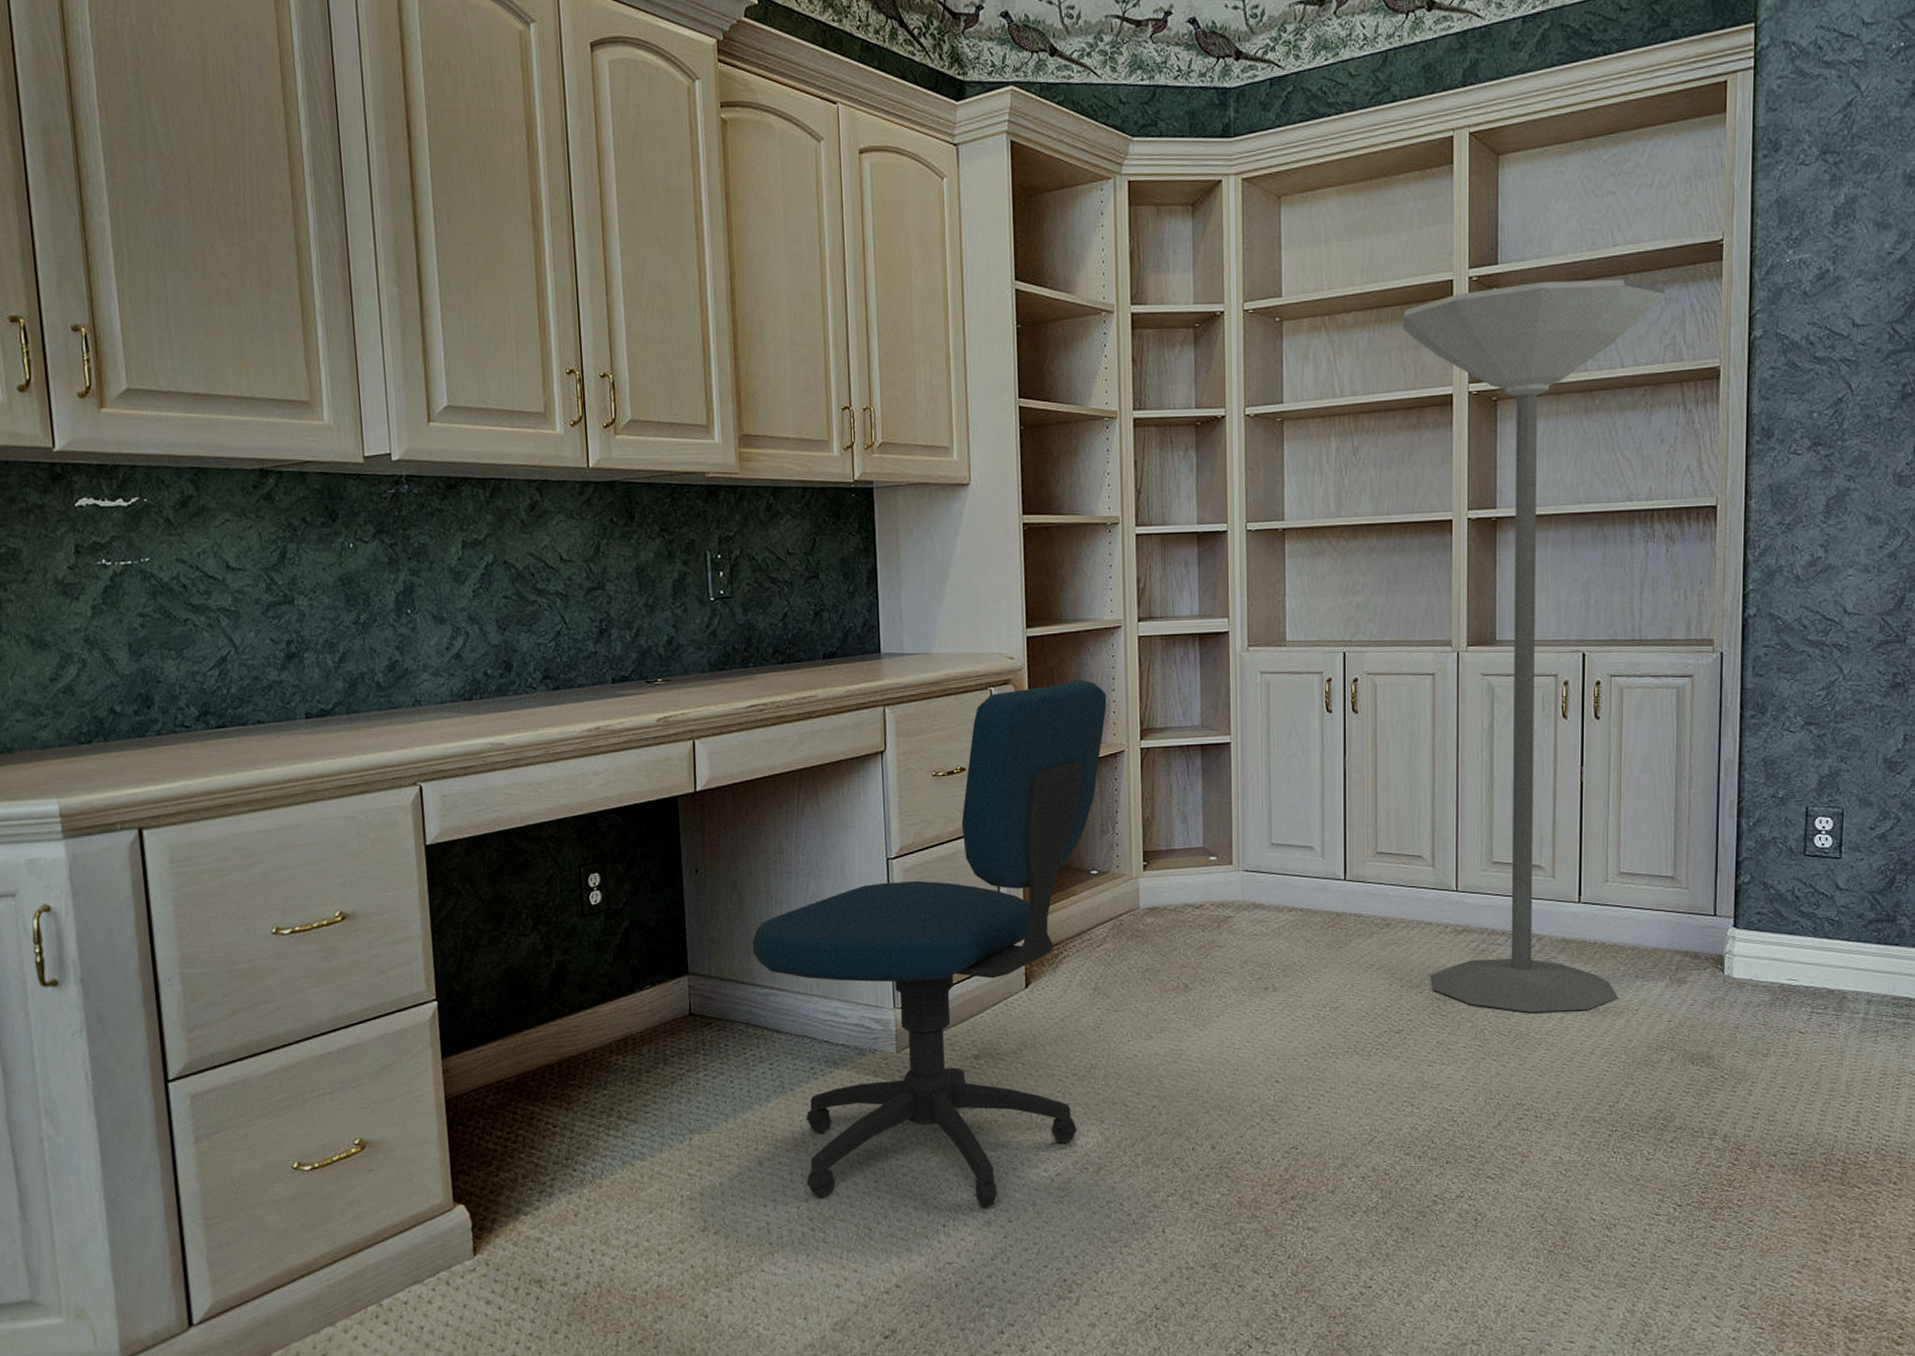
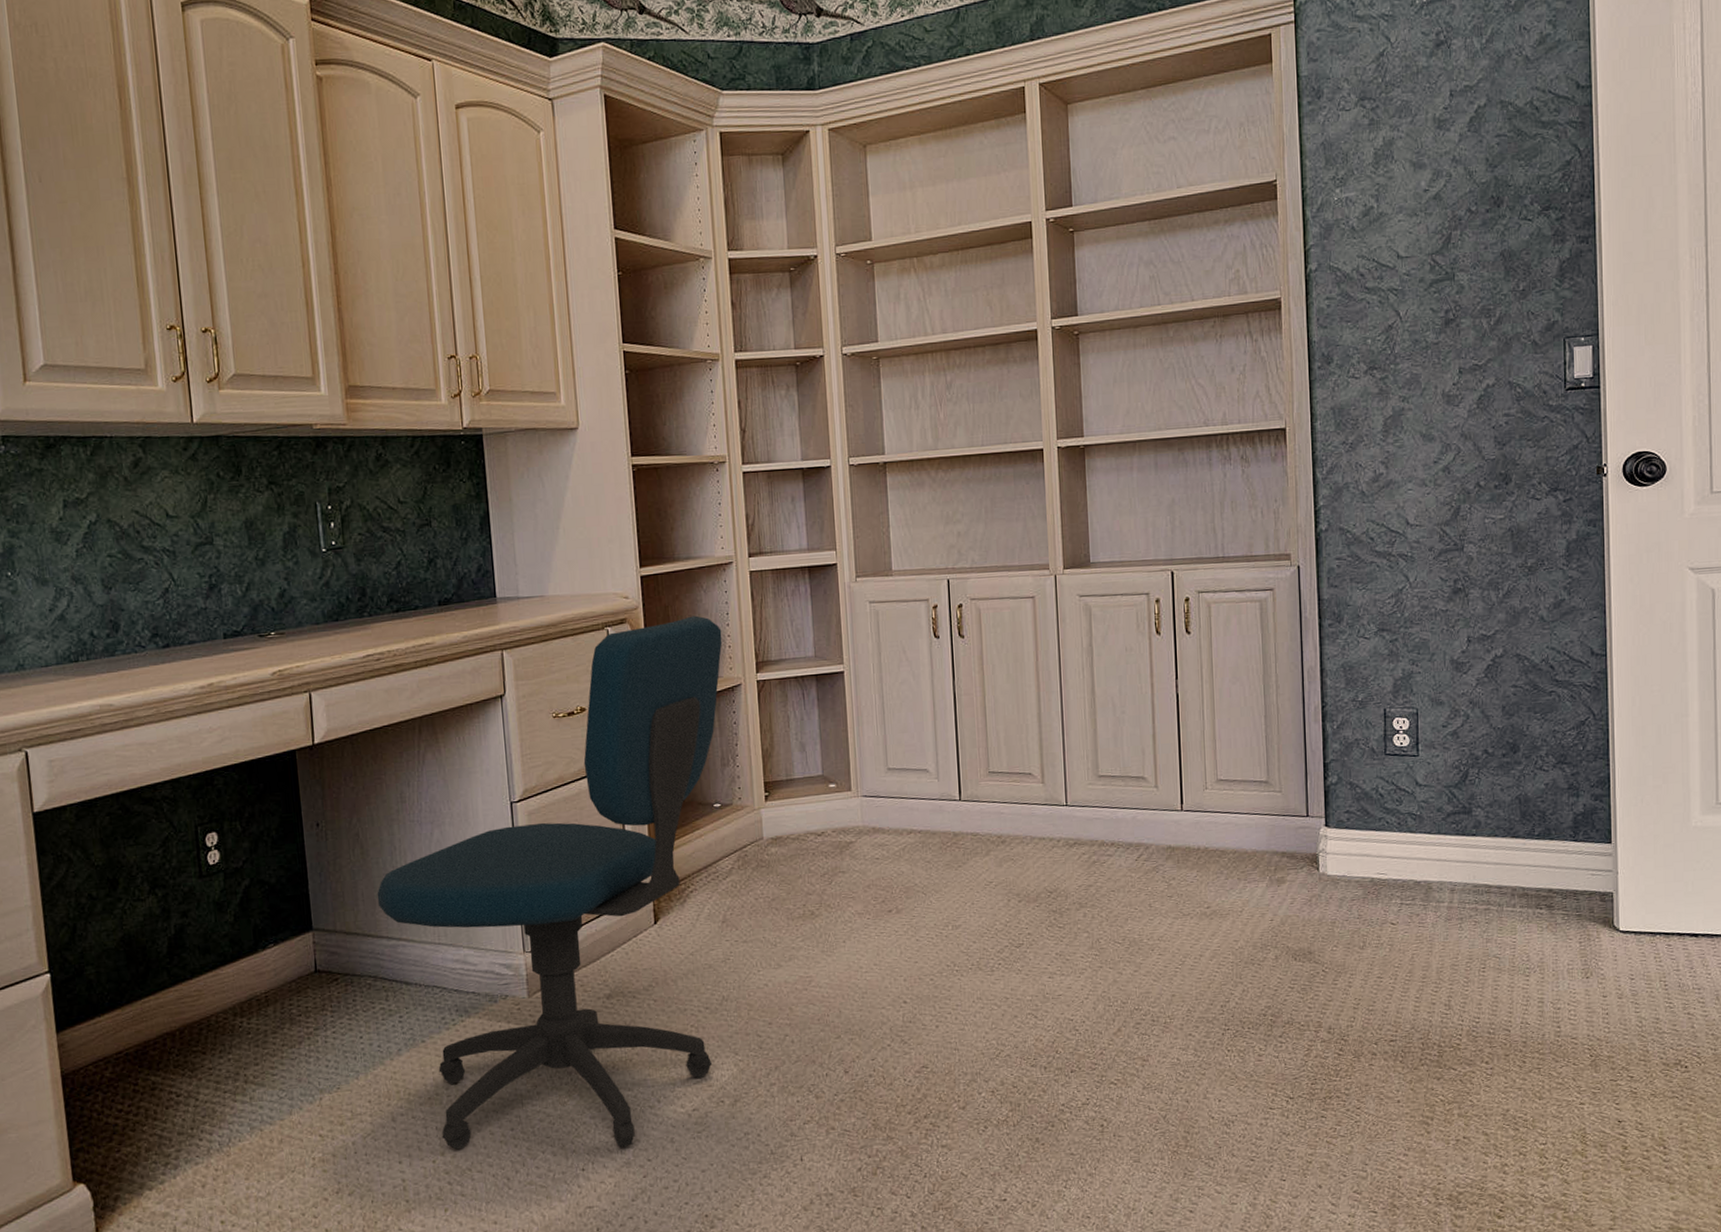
floor lamp: present [1402,279,1666,1012] -> none [986,219,1228,920]

